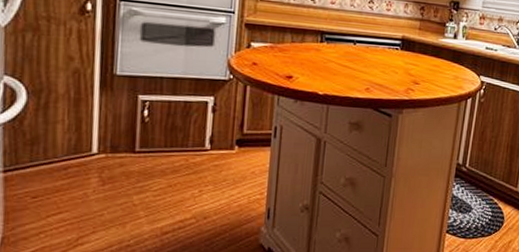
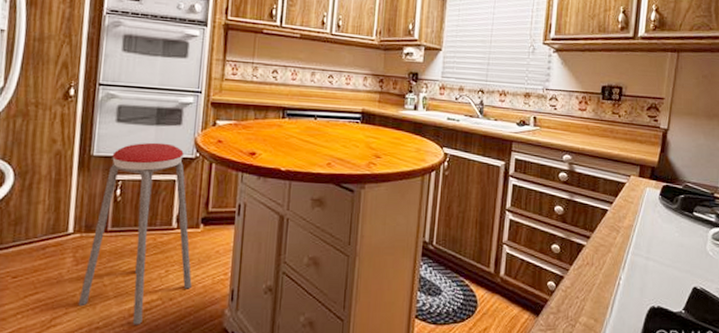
music stool: none [106,62,227,243] -> present [78,142,192,325]

